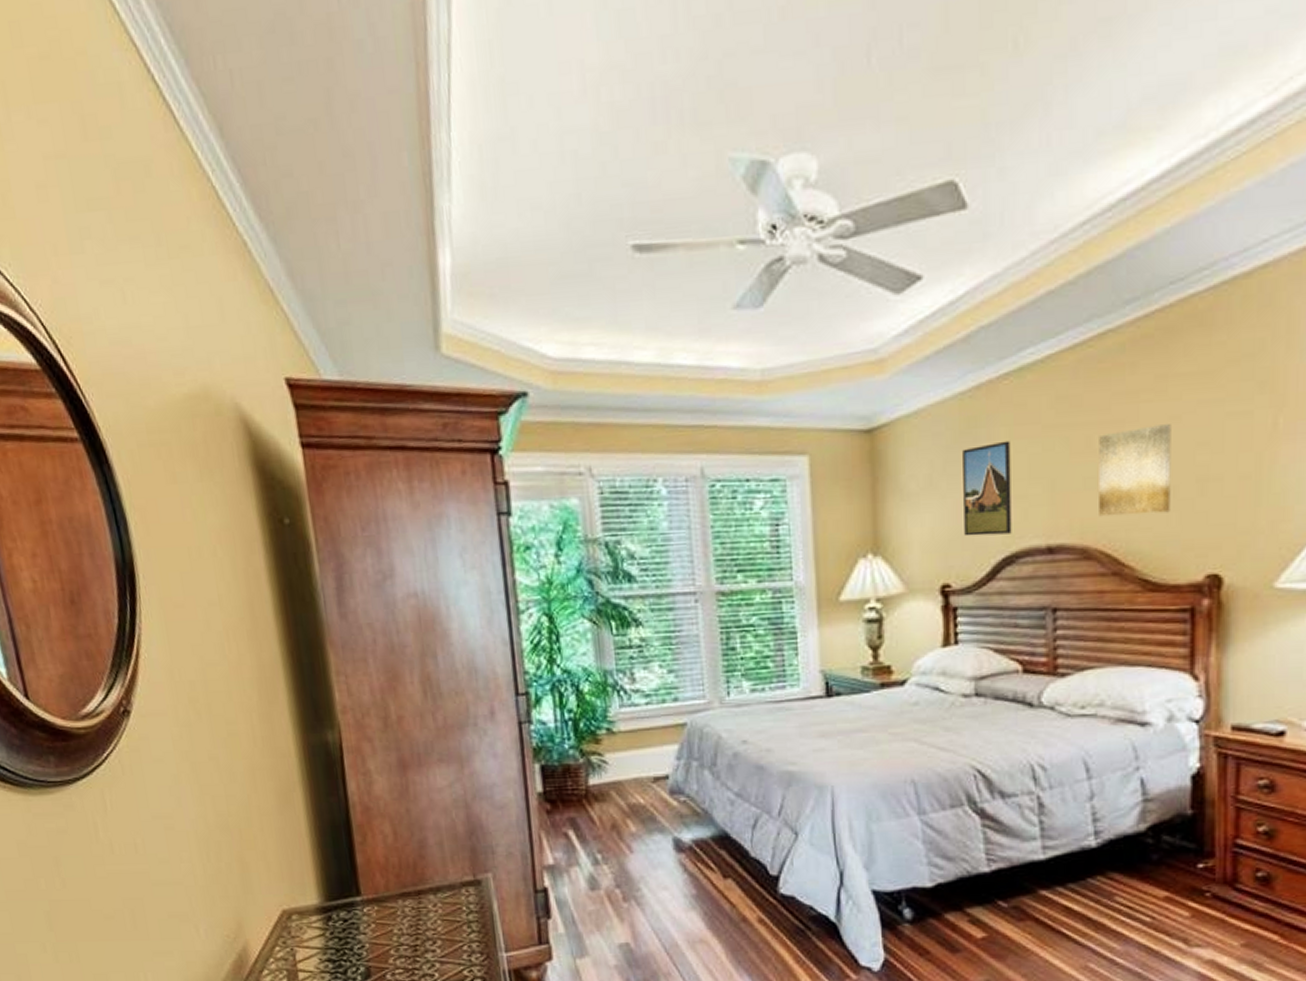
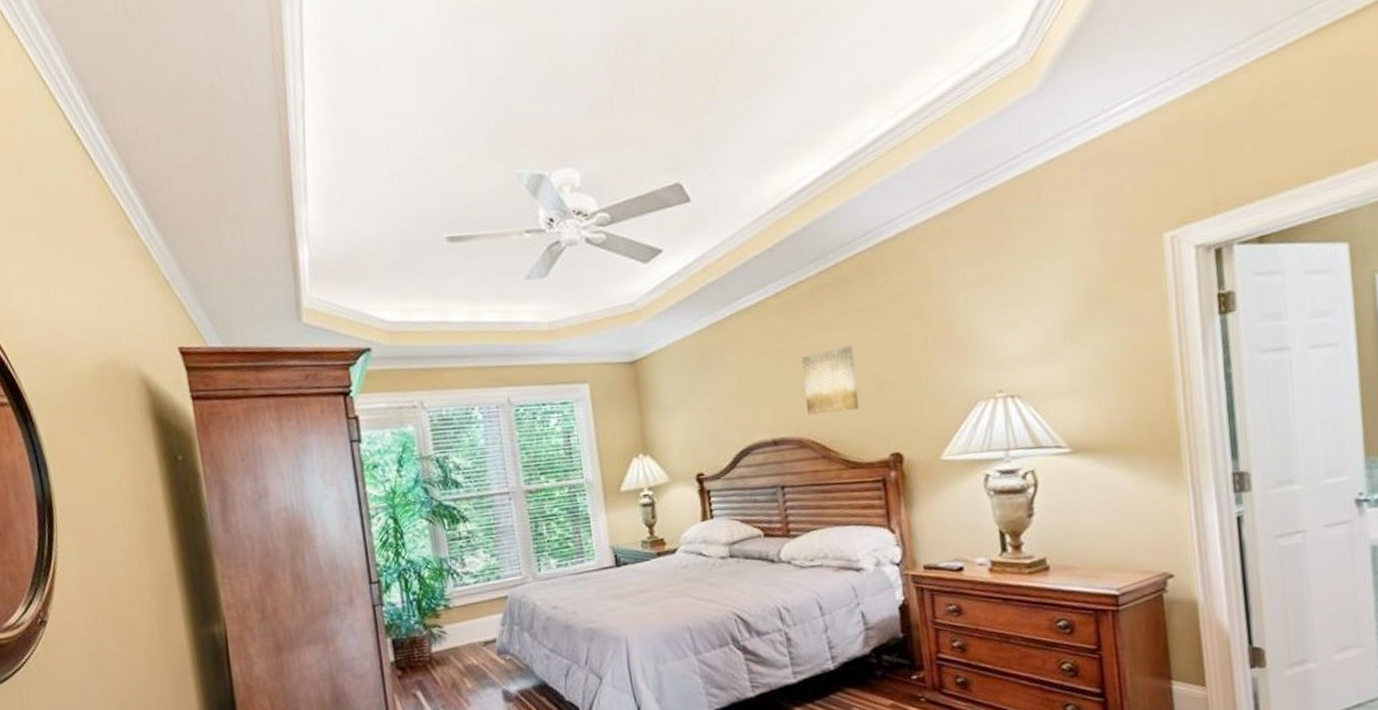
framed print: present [963,440,1012,537] -> none [703,364,745,437]

